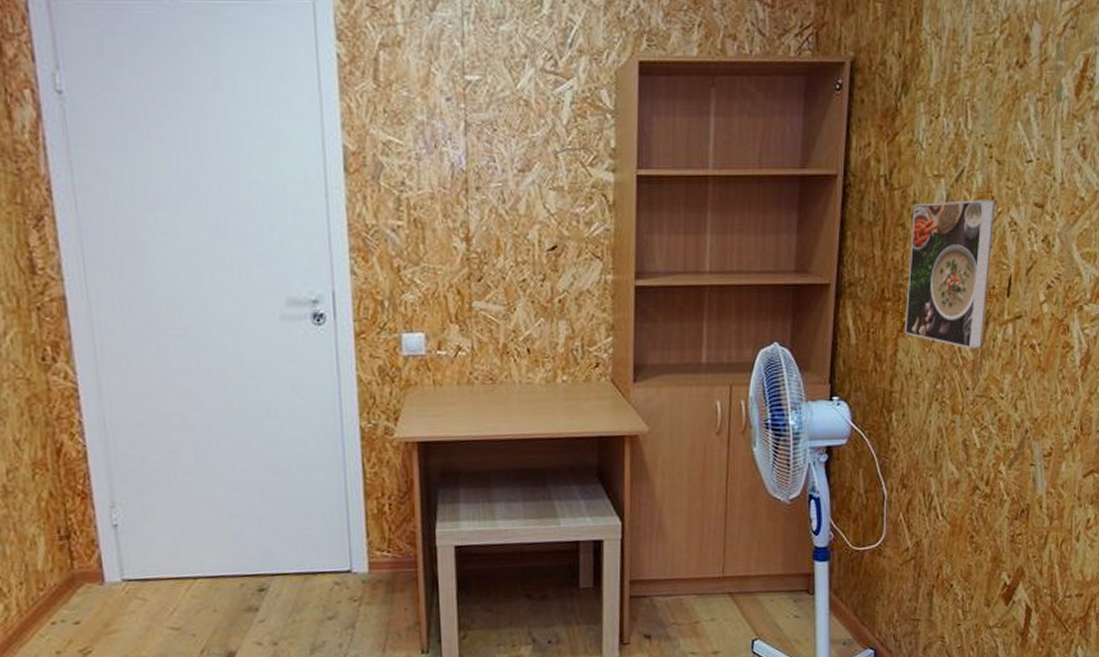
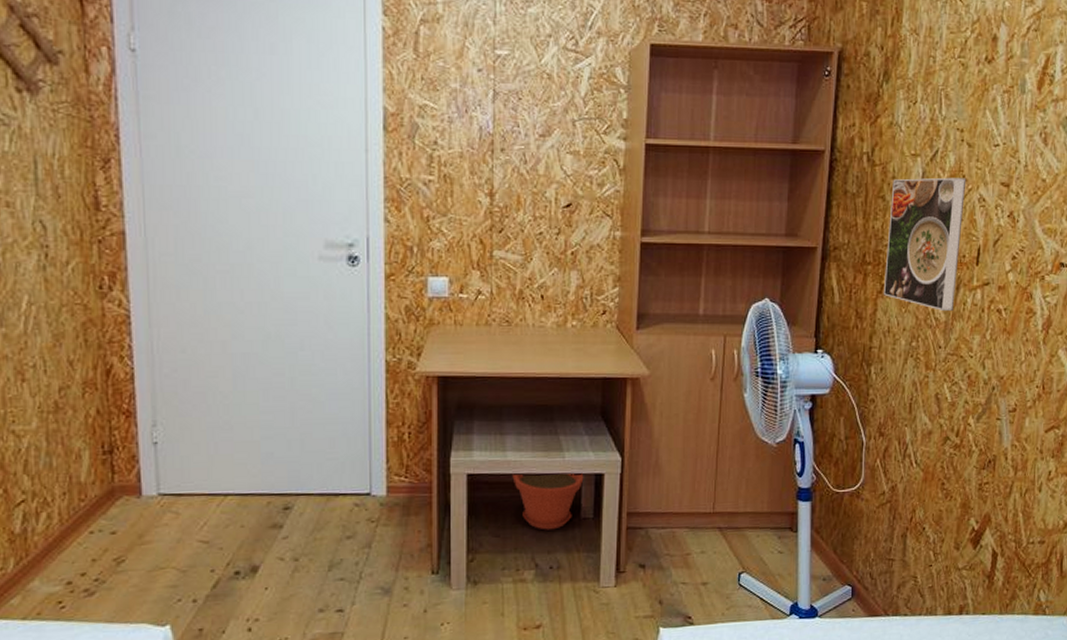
plant pot: none [503,541,582,603] -> present [512,473,584,530]

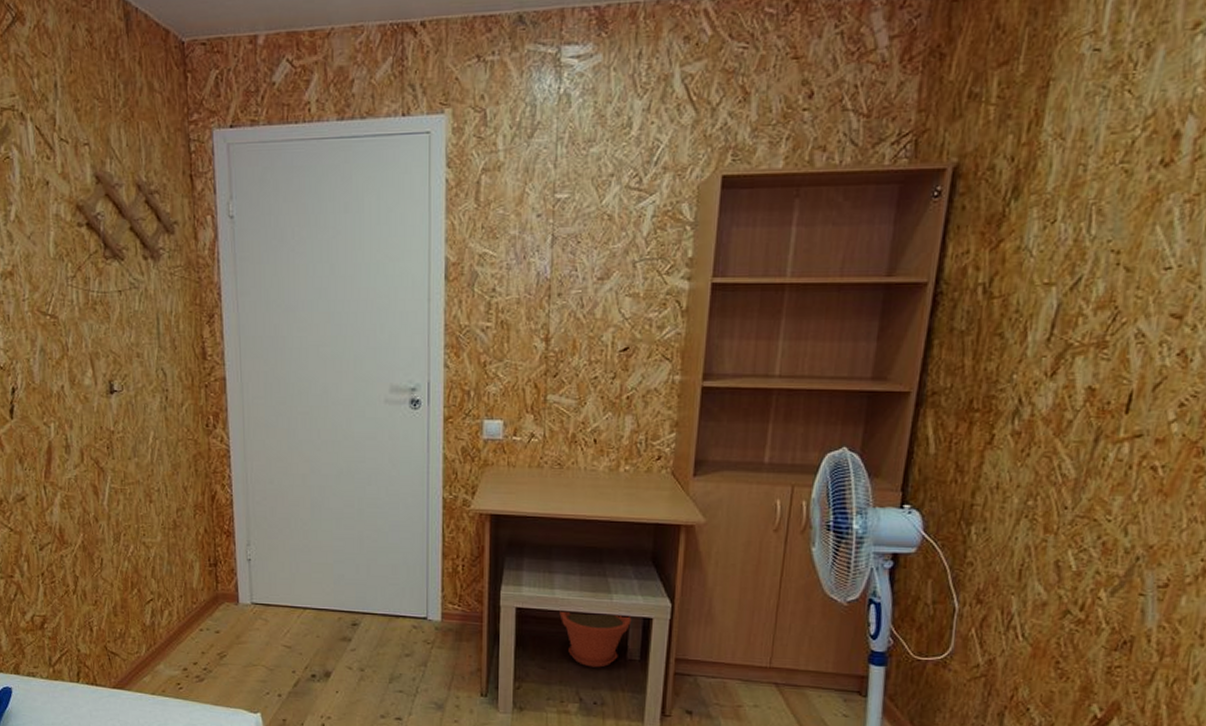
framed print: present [883,177,967,312] -> none [993,309,1120,468]

